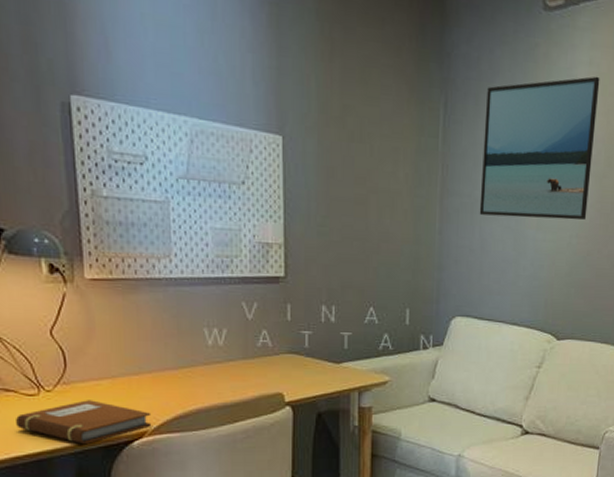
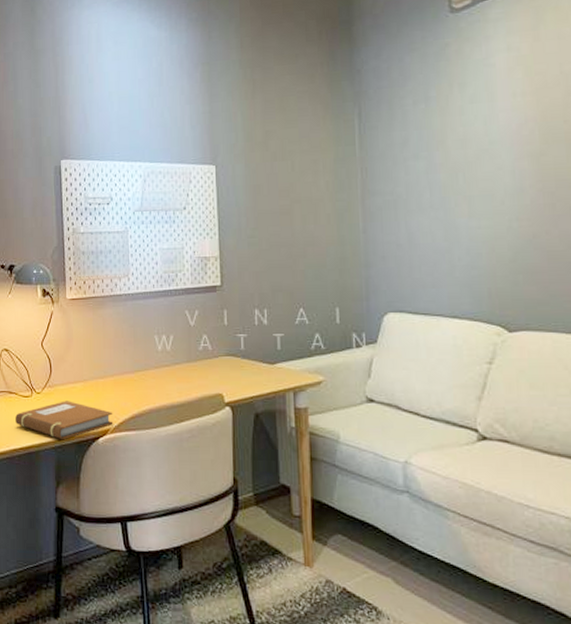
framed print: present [479,76,600,220] -> none [400,59,527,210]

